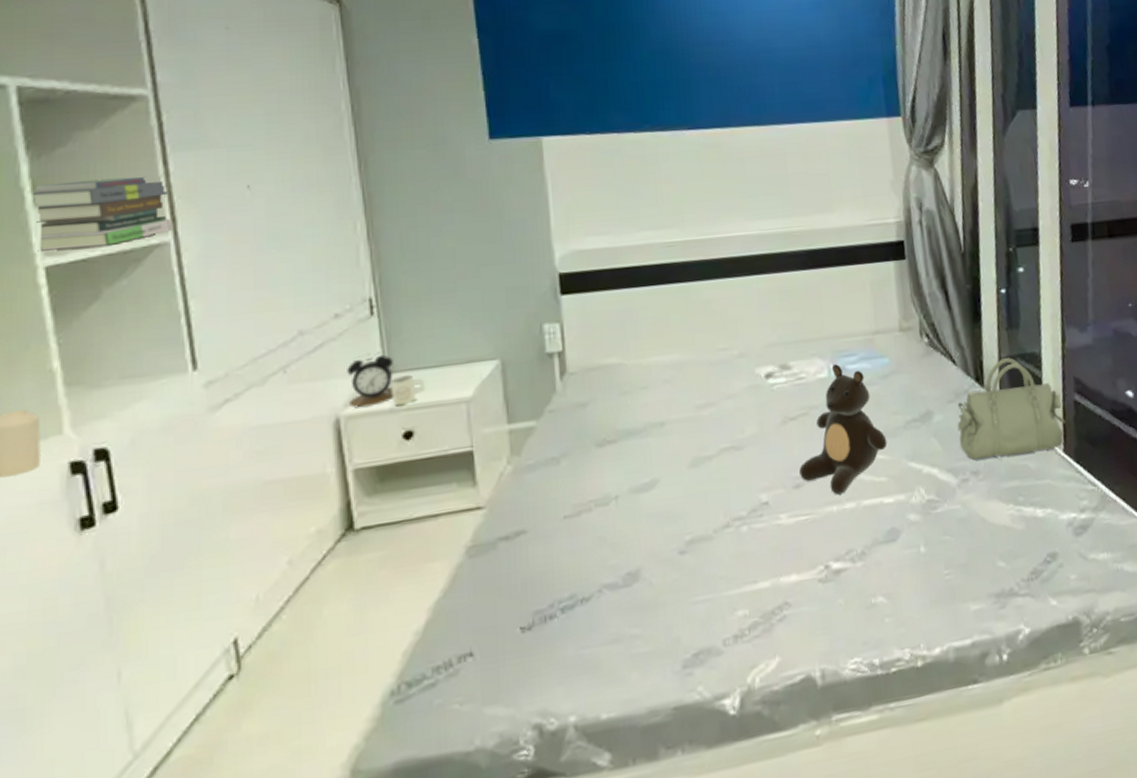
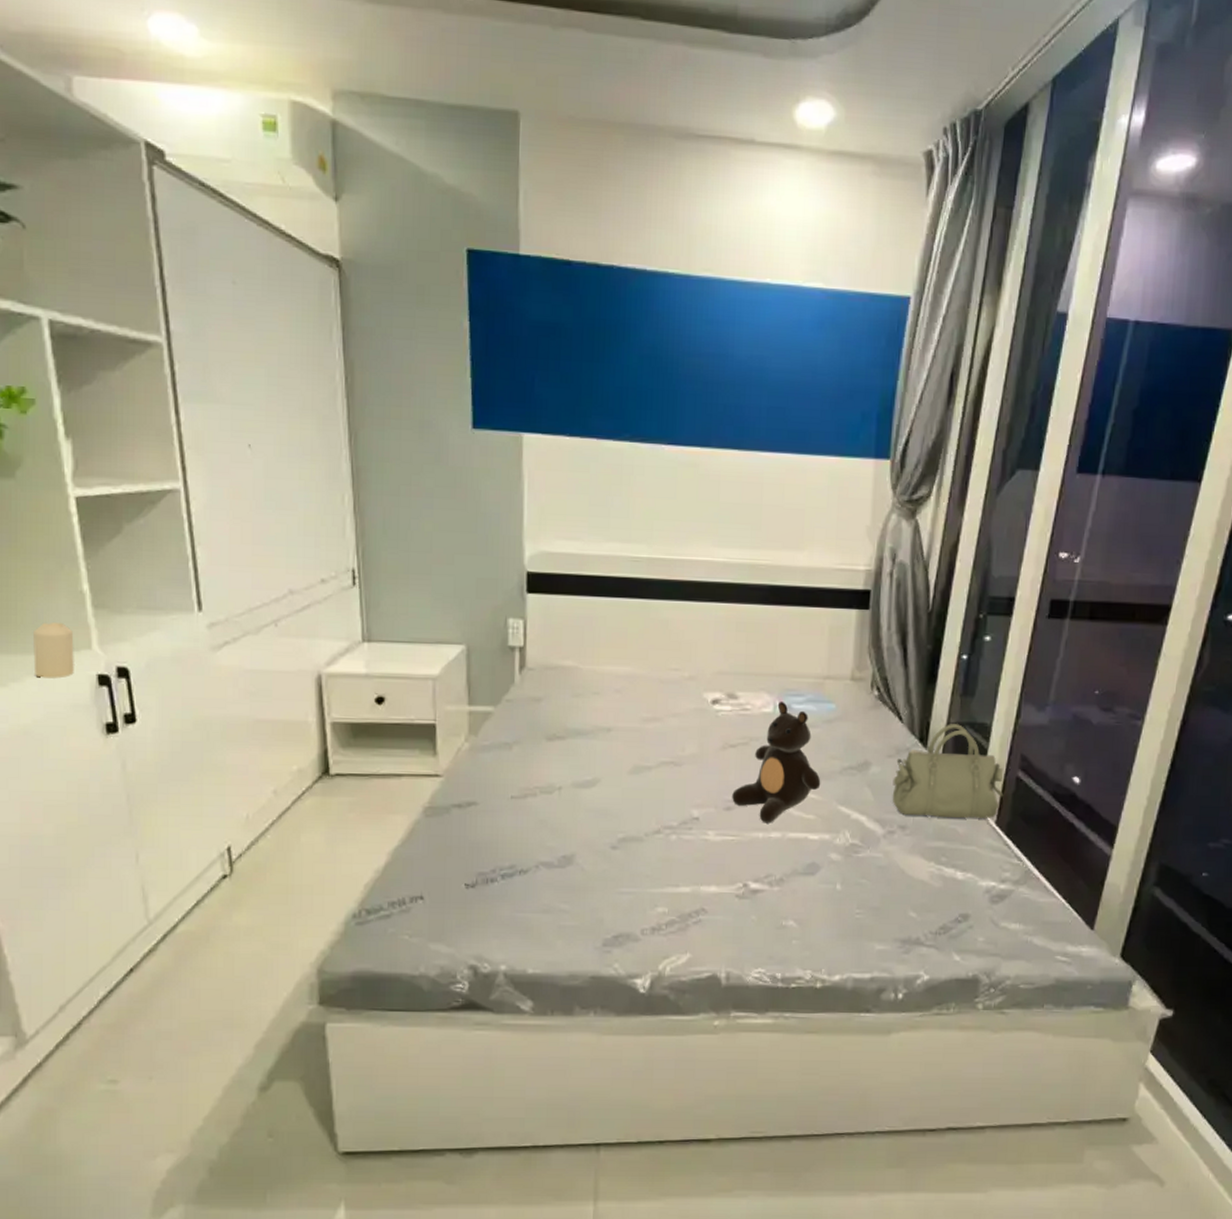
books: present [32,176,174,251] -> none [63,419,184,485]
alarm clock: present [347,351,394,408] -> none [330,620,370,669]
mug: present [390,375,426,406] -> none [367,645,398,673]

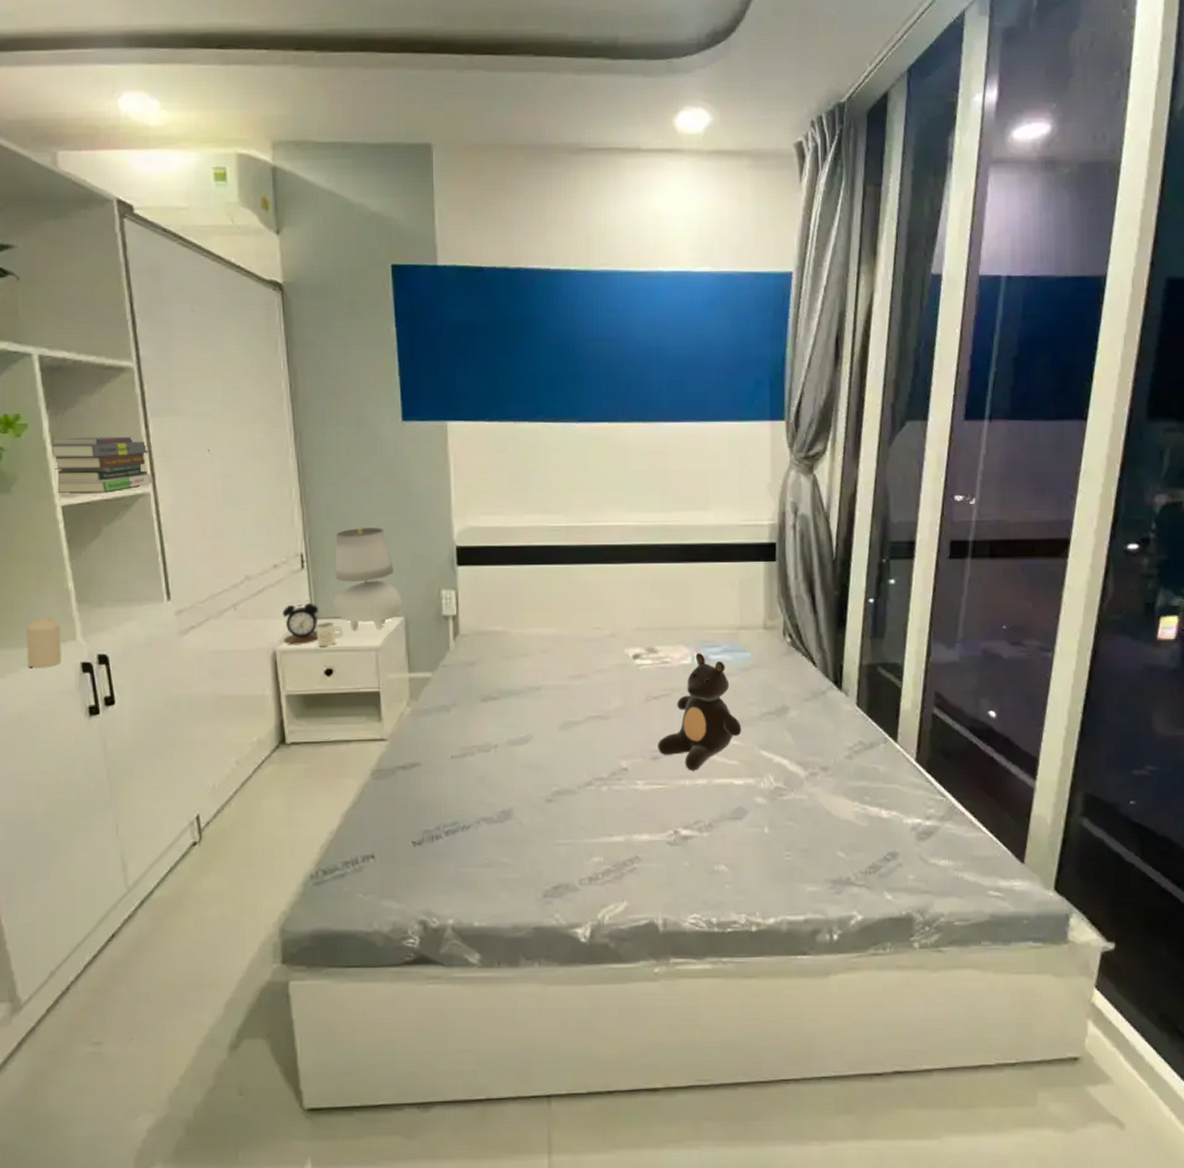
books: none [63,419,184,485] -> present [51,436,153,493]
alarm clock: none [330,620,370,669] -> present [282,600,319,645]
mug: none [367,645,398,673] -> present [316,622,343,647]
table lamp: none [387,544,464,658] -> present [333,528,402,630]
shoulder bag: present [892,724,1004,819] -> none [811,665,922,758]

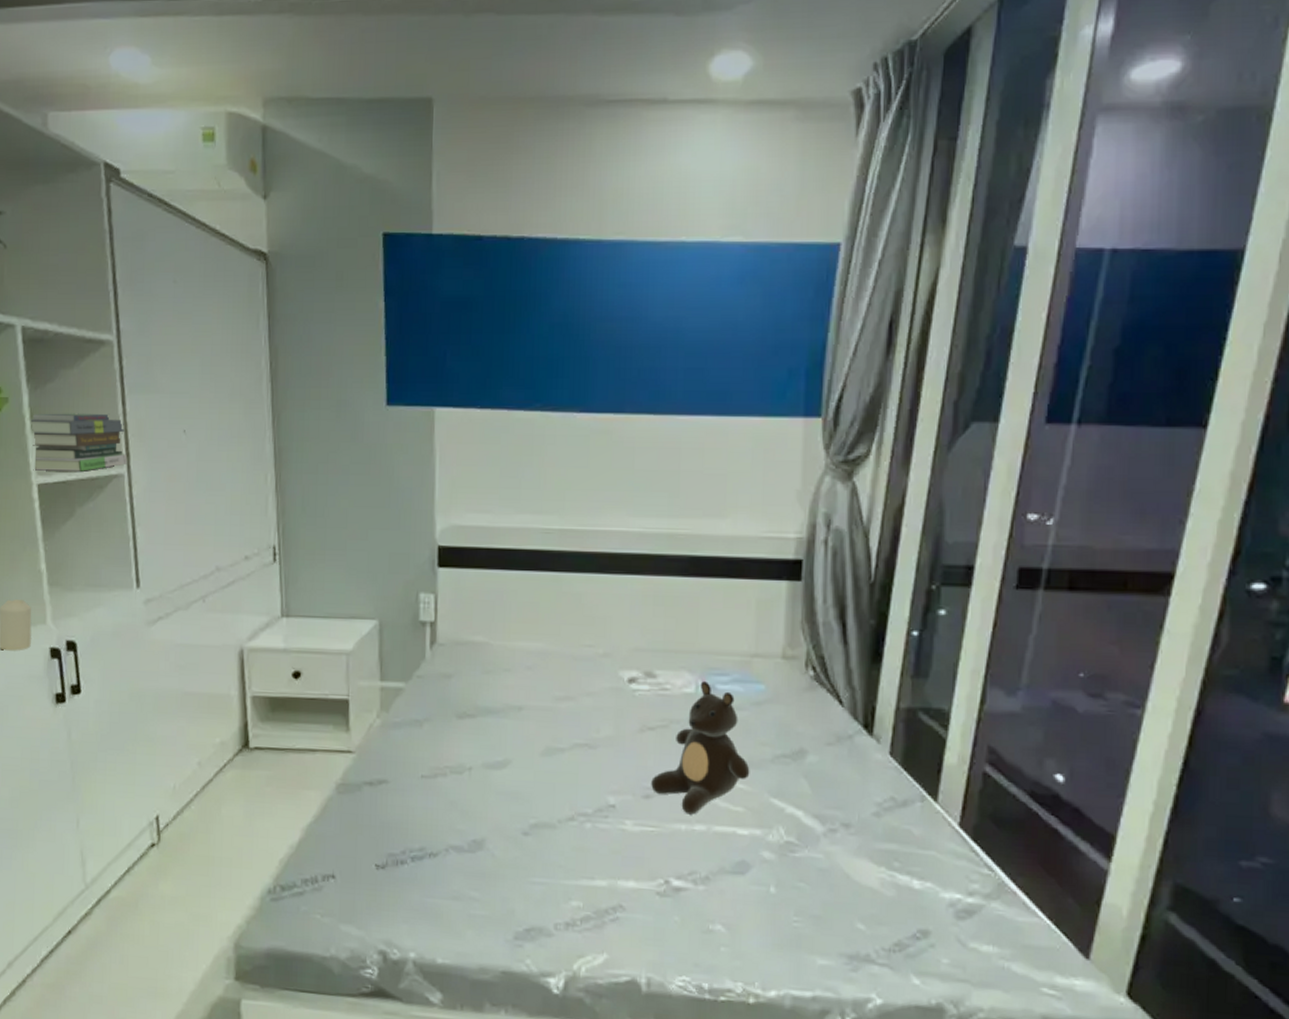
alarm clock: present [282,600,319,645] -> none [252,595,289,644]
mug: present [316,622,343,647] -> none [285,621,314,648]
table lamp: present [333,528,402,630] -> none [304,521,377,633]

